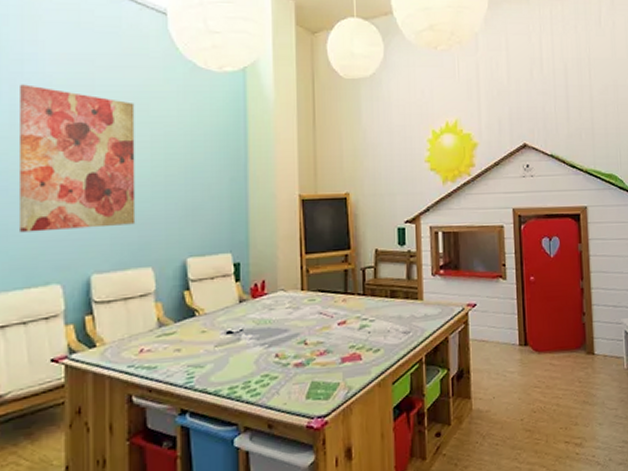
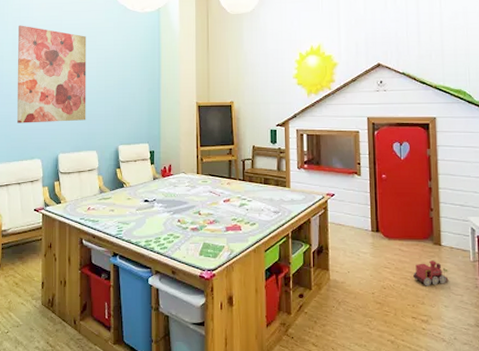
toy train: none [564,373,603,404] -> present [412,261,449,286]

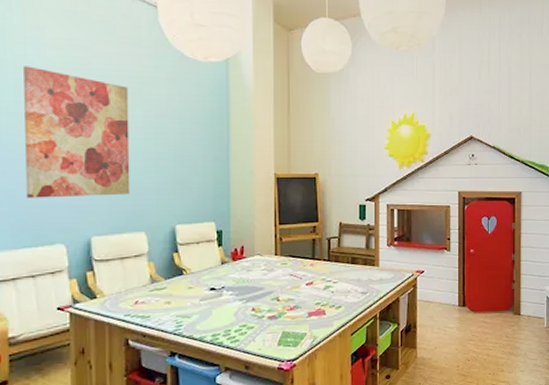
toy train: present [412,261,449,286] -> none [494,330,526,355]

